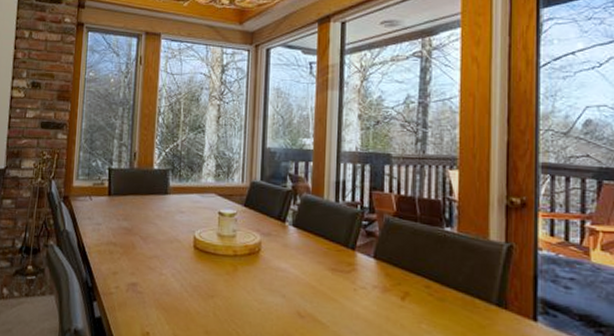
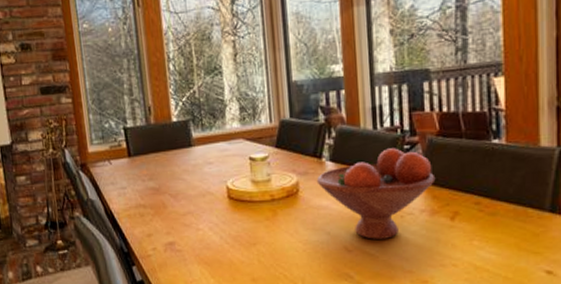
fruit bowl: none [278,222,390,310] -> present [316,148,436,239]

